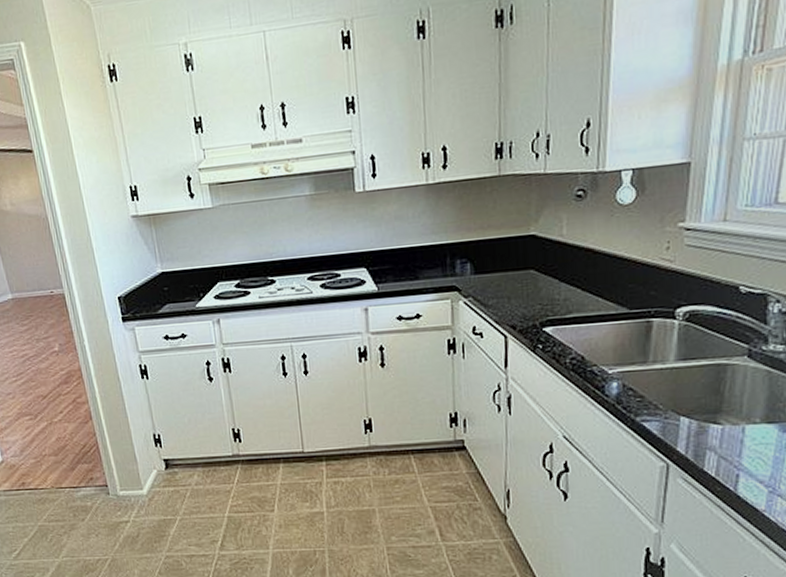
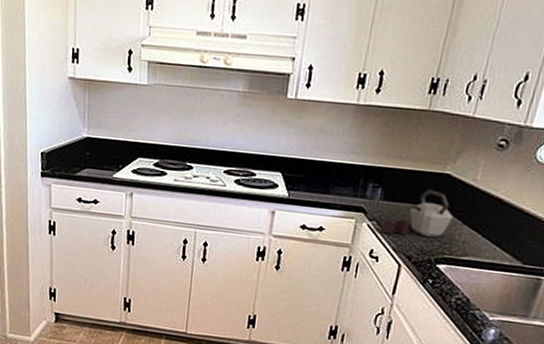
kettle: none [478,253,548,308] -> present [381,189,453,237]

